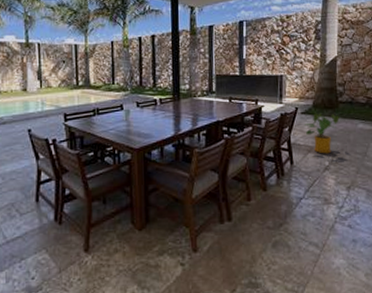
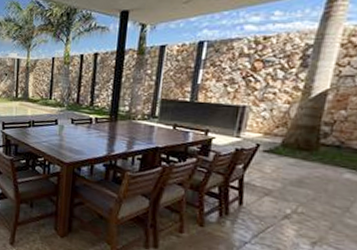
house plant: present [305,113,340,154] -> none [265,153,318,201]

